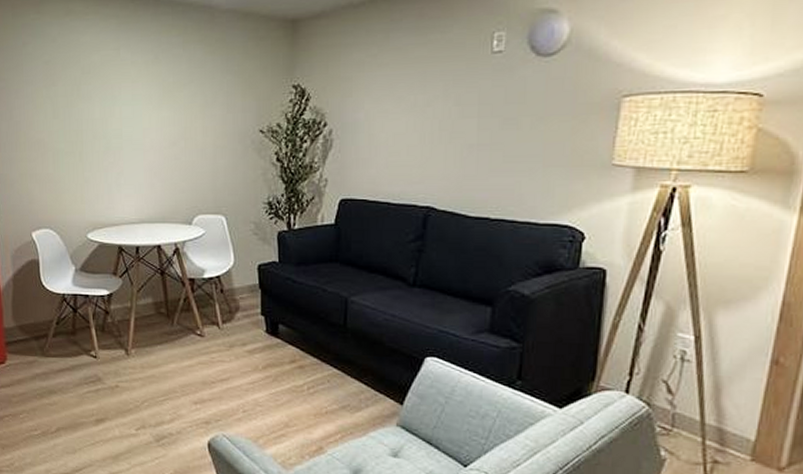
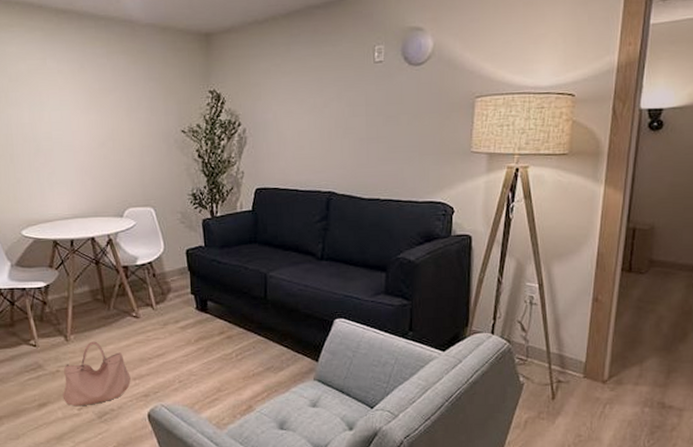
handbag: none [120,358,191,427] -> present [62,341,131,407]

